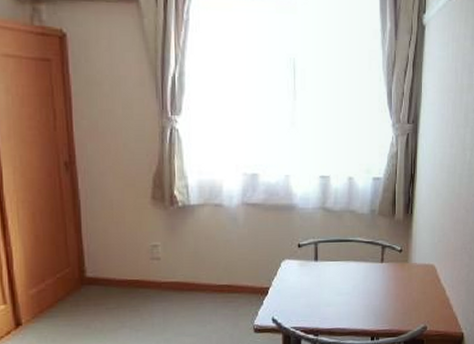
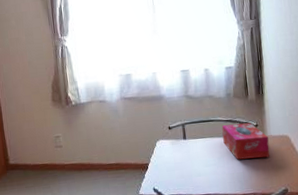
tissue box: none [361,246,412,290] -> present [221,122,270,160]

